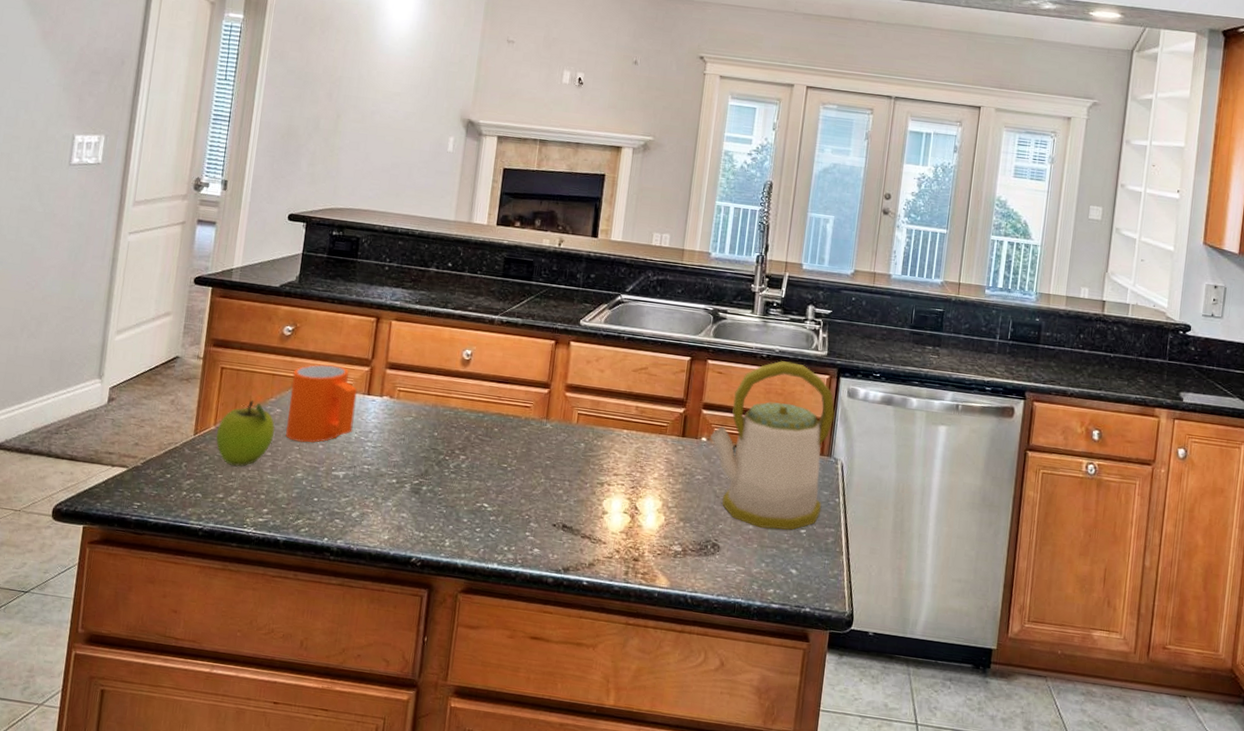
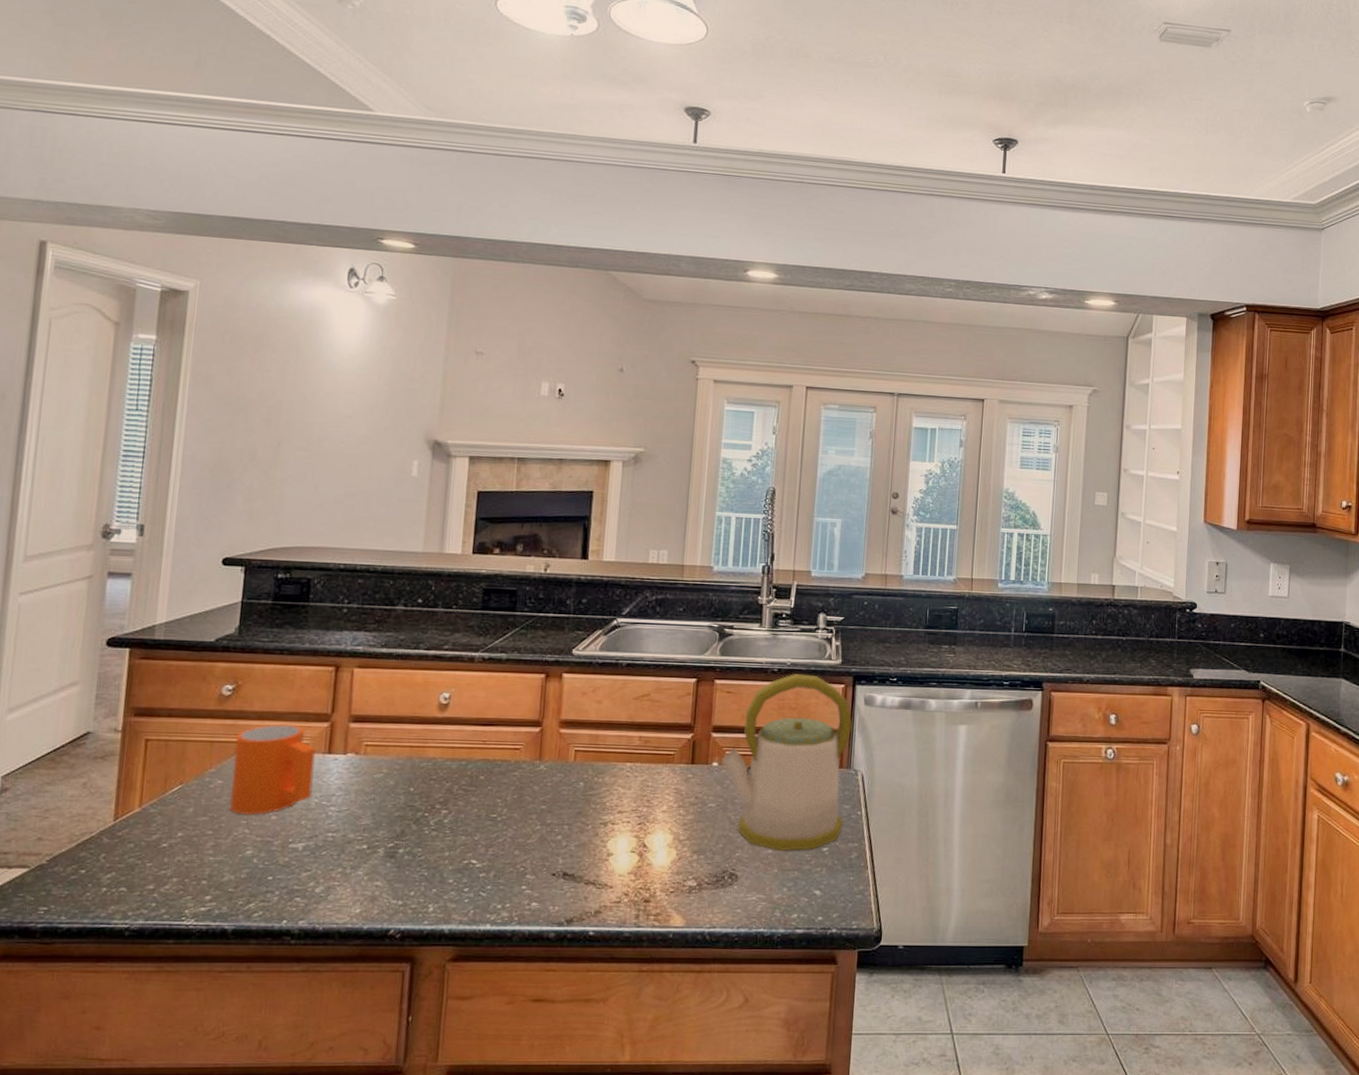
fruit: present [216,400,275,467] -> none [142,774,216,851]

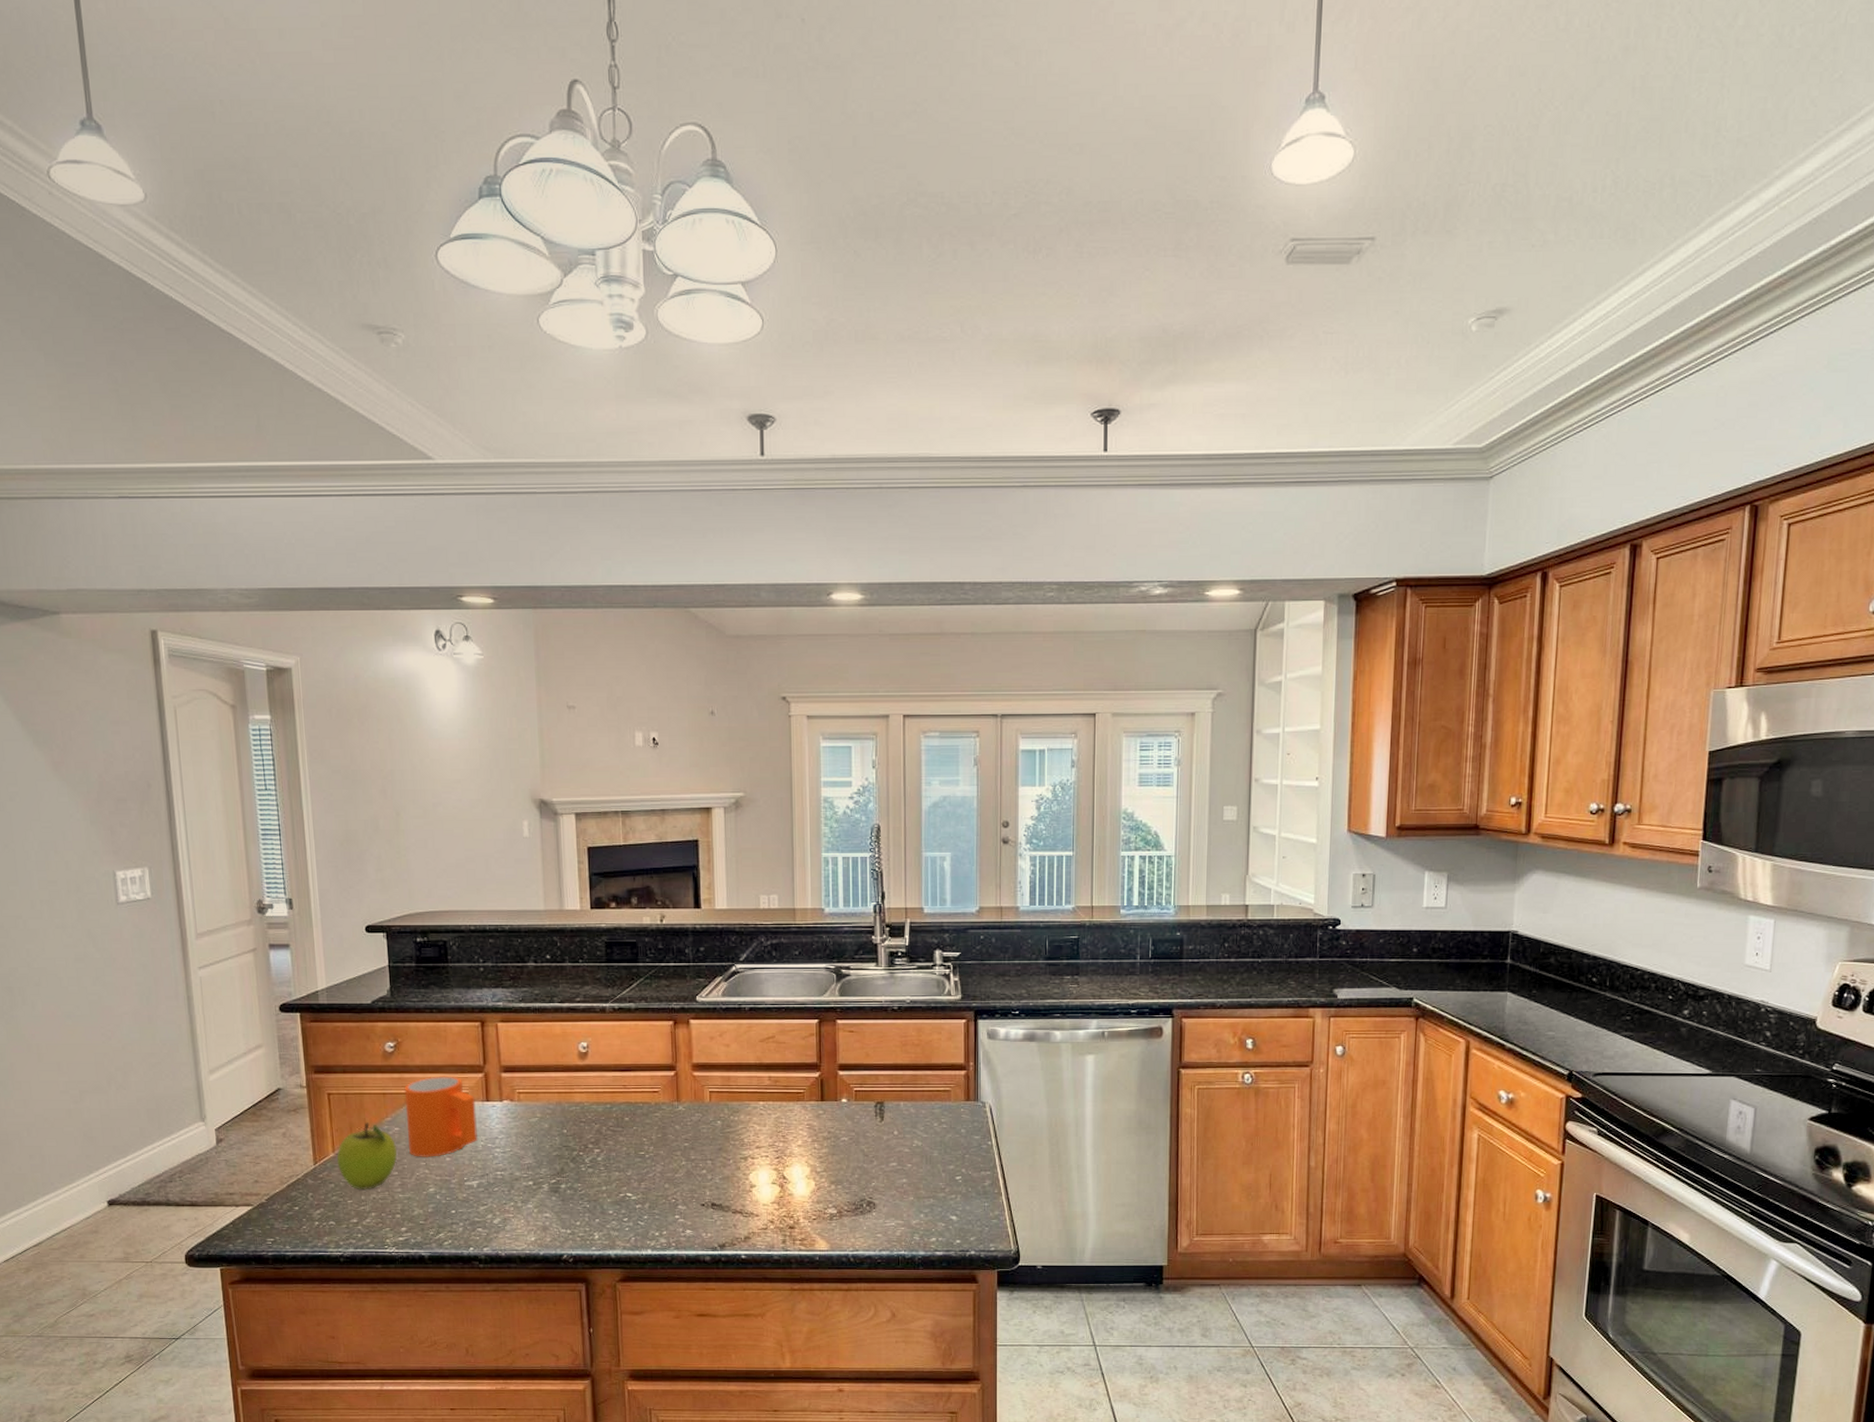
fruit: none [142,774,216,851] -> present [336,1123,397,1189]
kettle: present [721,674,853,851] -> none [849,1011,977,1180]

